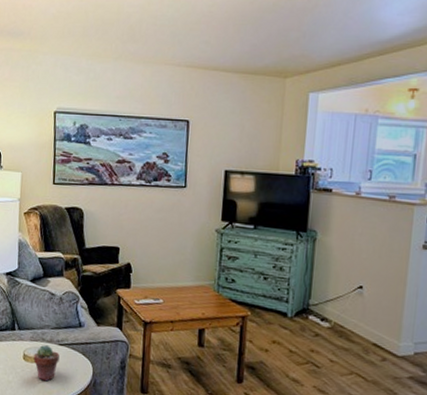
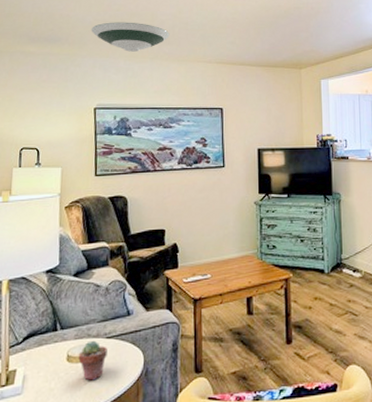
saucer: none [53,14,136,50] -> present [91,22,170,52]

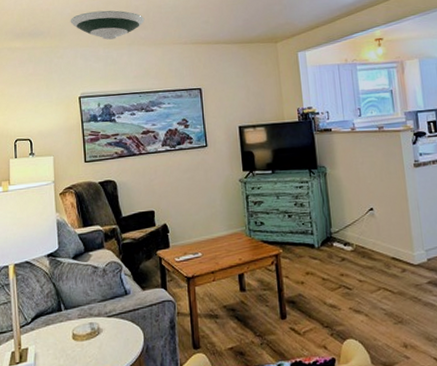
potted succulent: present [78,340,107,381] -> none [83,319,109,358]

